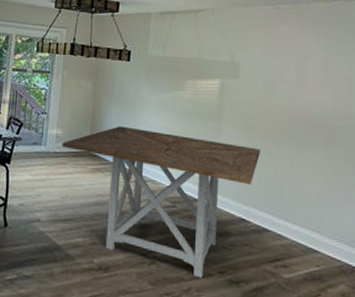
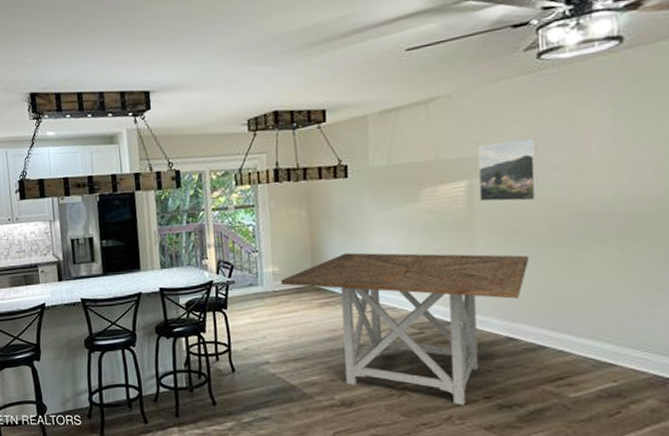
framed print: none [228,53,272,104] -> present [477,138,539,202]

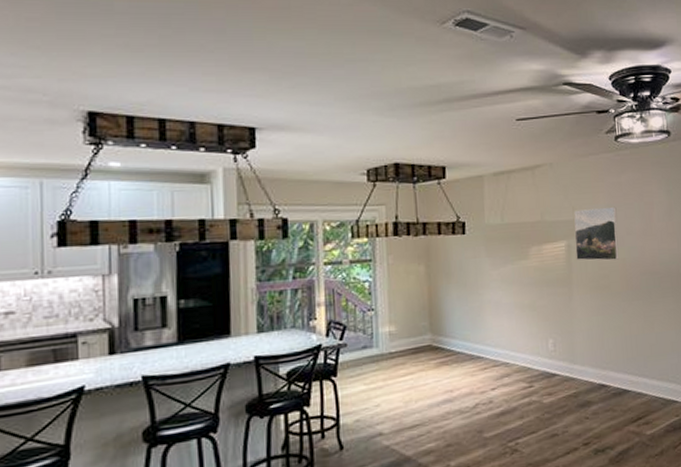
dining table: present [280,252,530,406] -> none [397,308,615,456]

